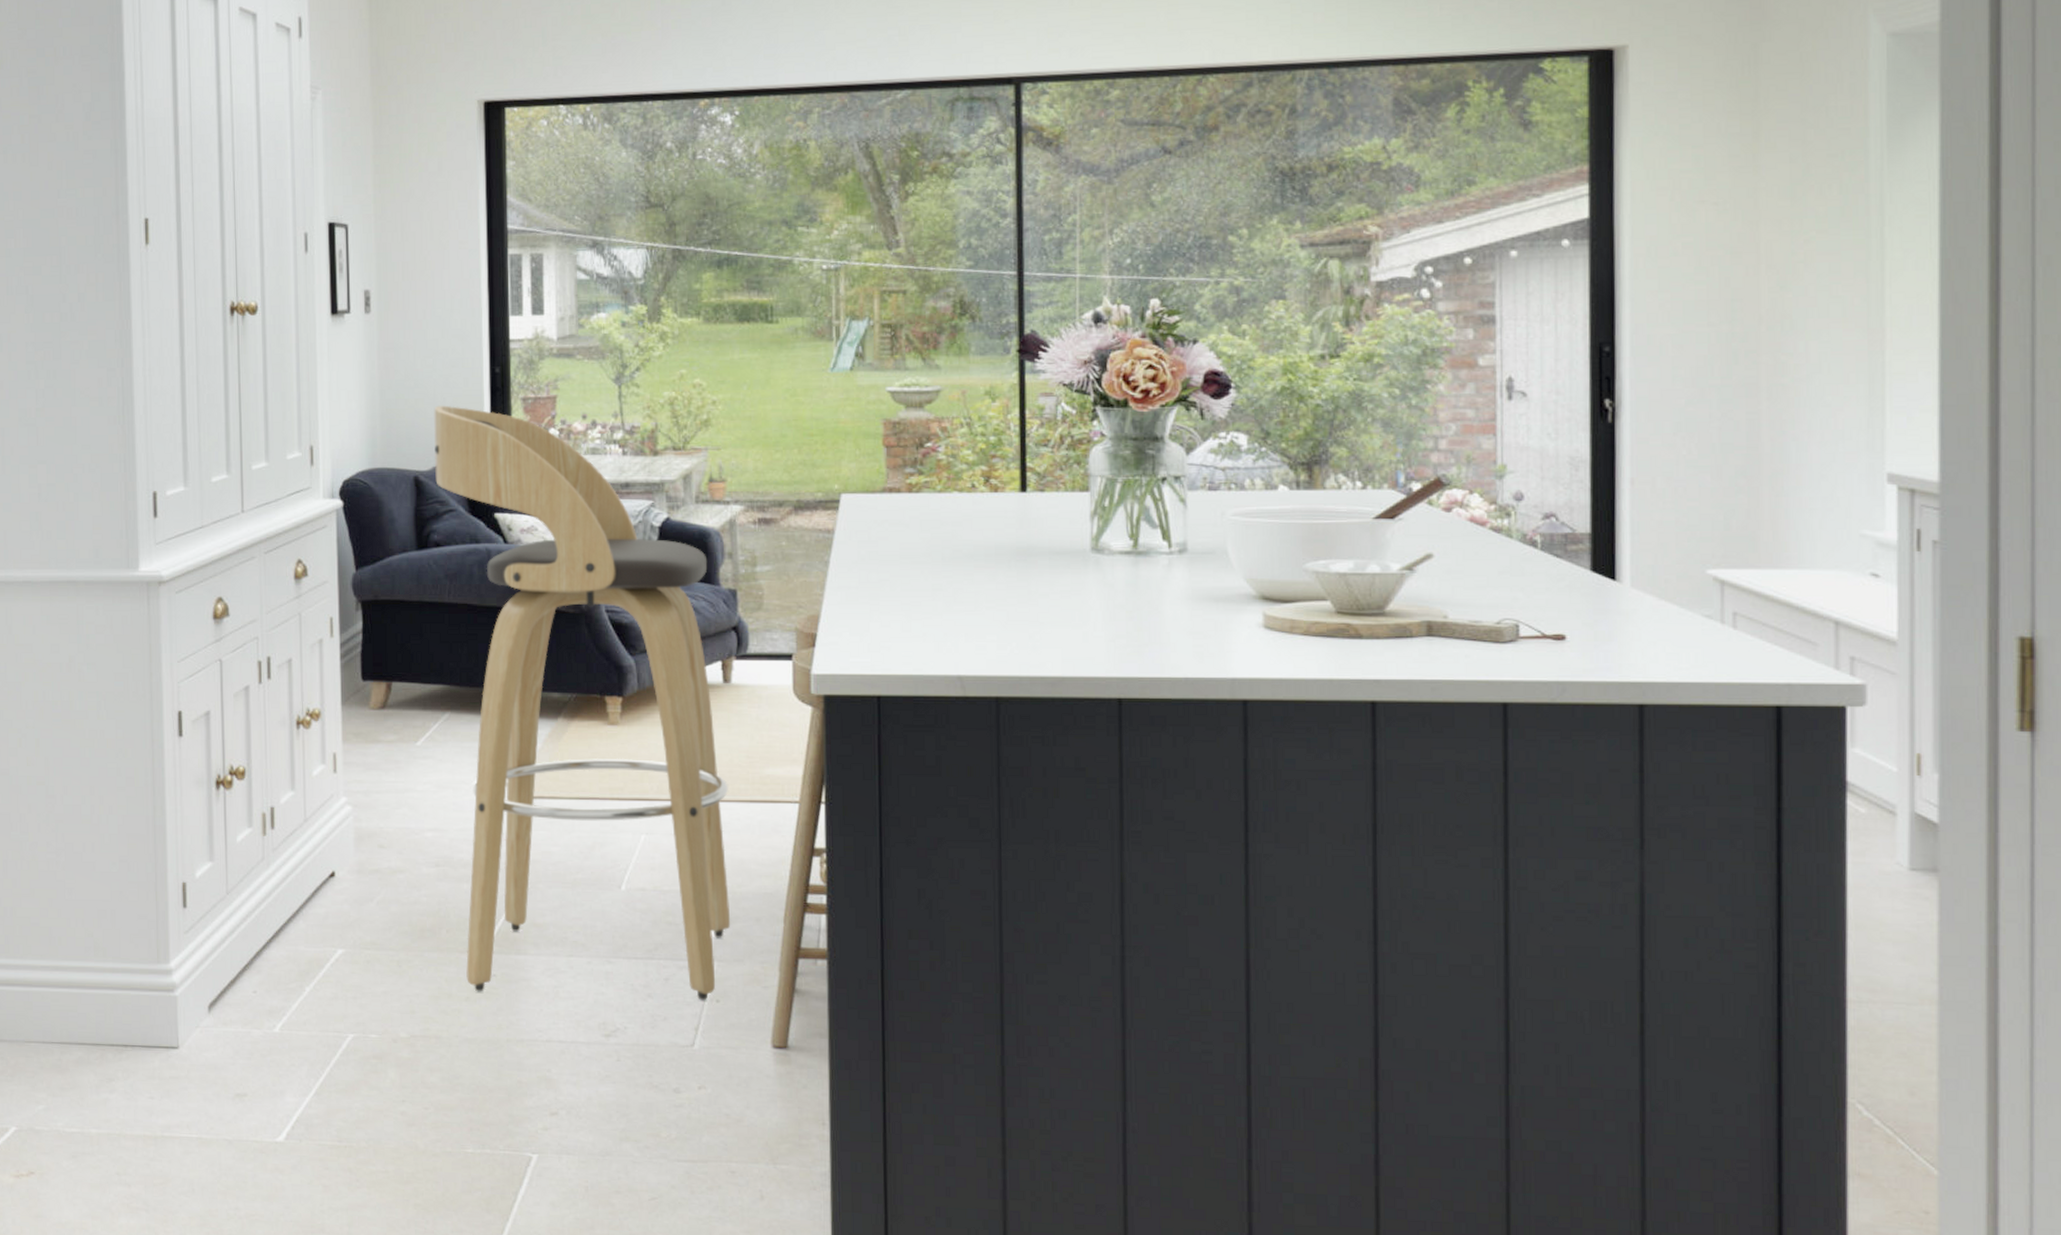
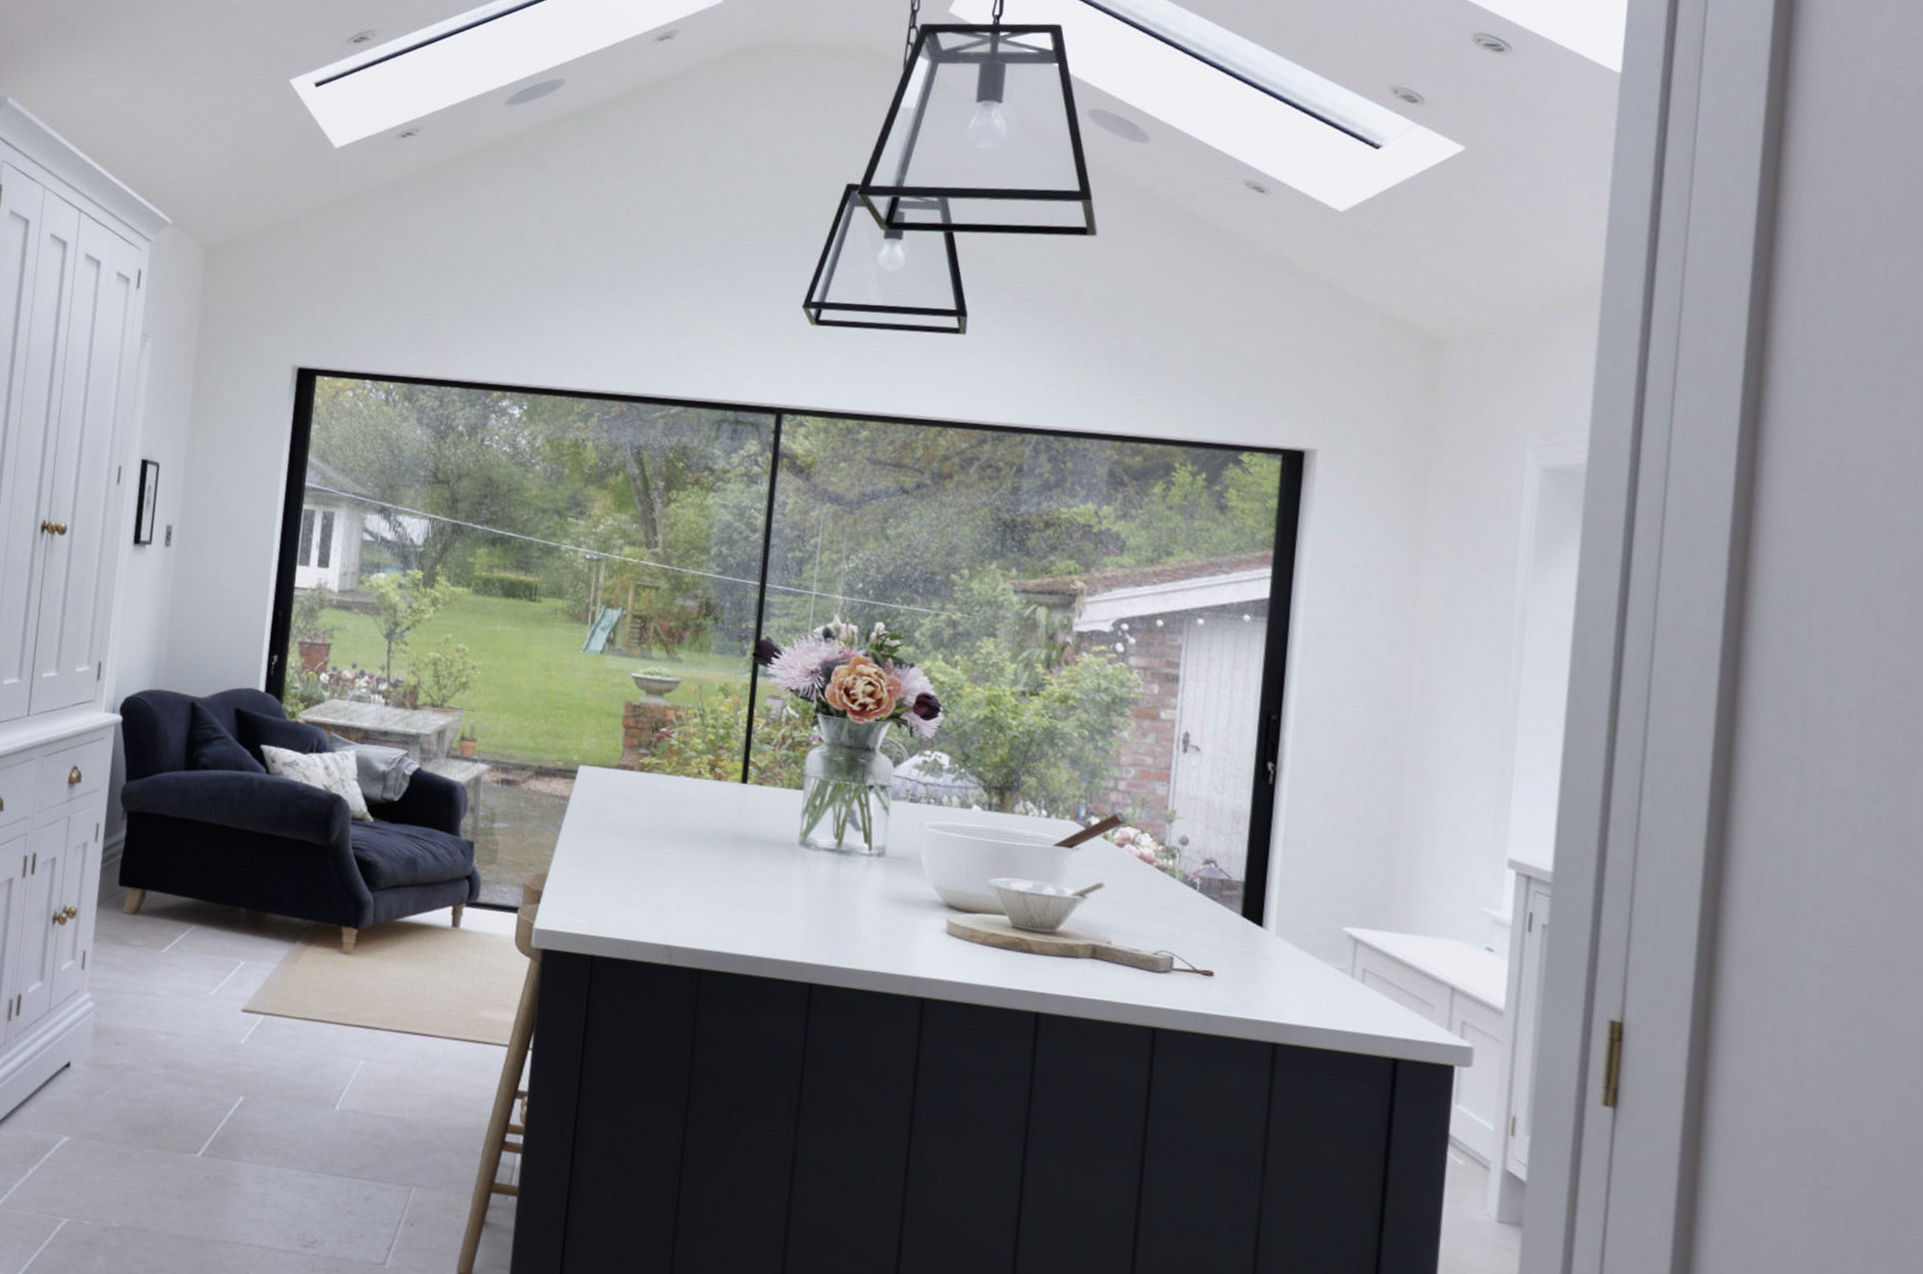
bar stool: present [434,405,731,1001] -> none [181,639,451,1223]

